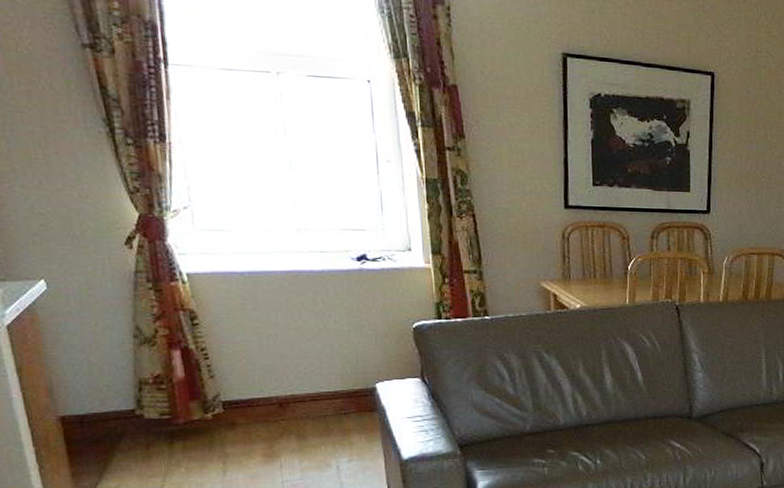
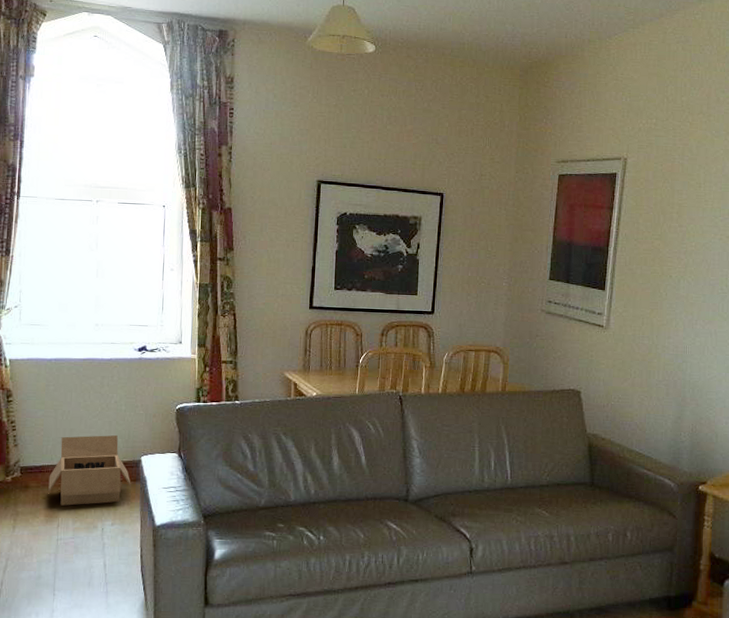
box: none [261,361,367,443] -> present [48,435,131,506]

